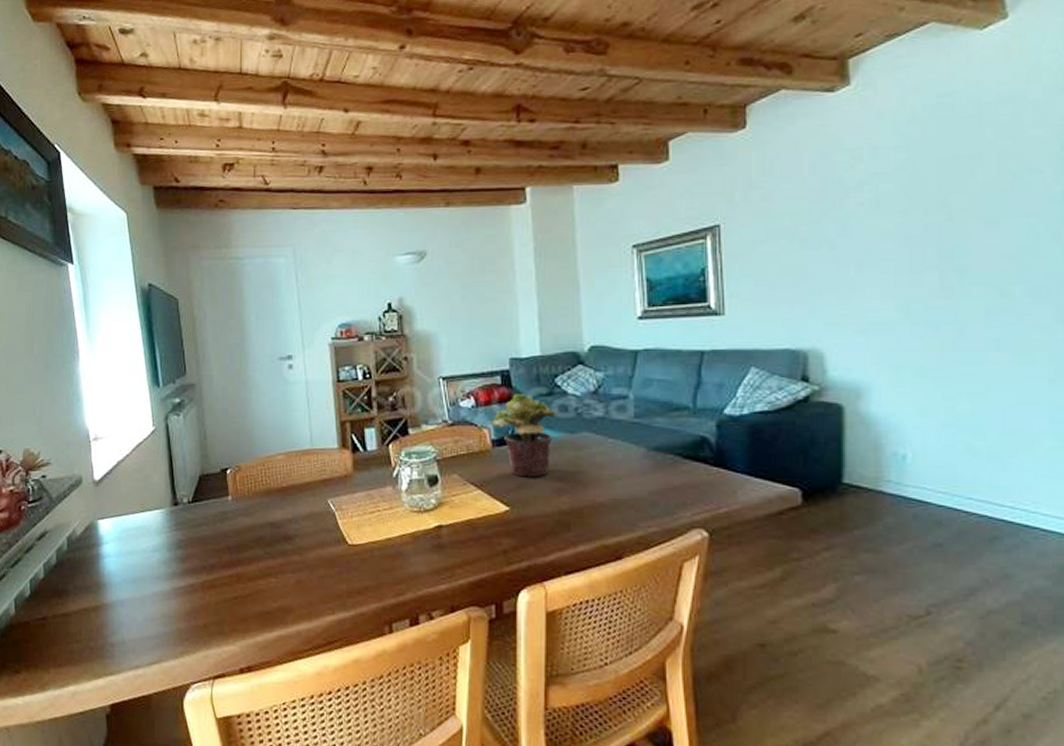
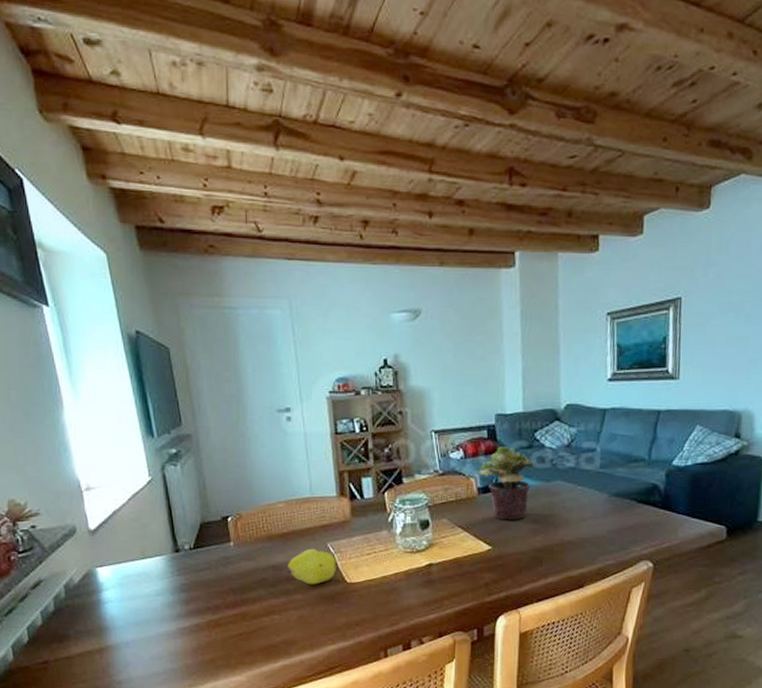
fruit: none [285,504,337,546] -> present [287,548,336,585]

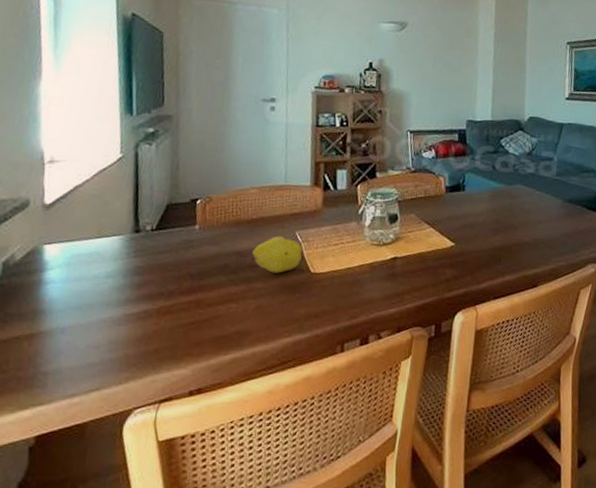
potted plant: present [476,447,535,521] -> none [445,150,499,220]

